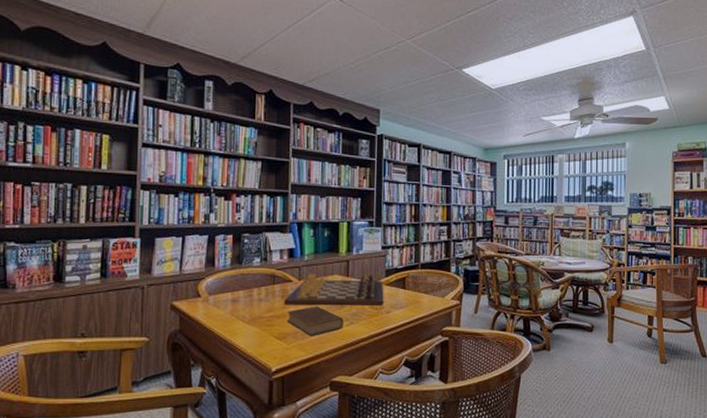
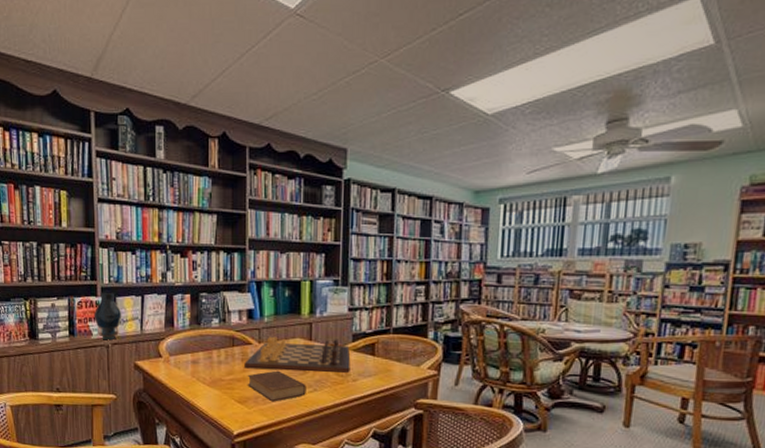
vase: none [129,233,161,282] -> present [93,292,122,340]

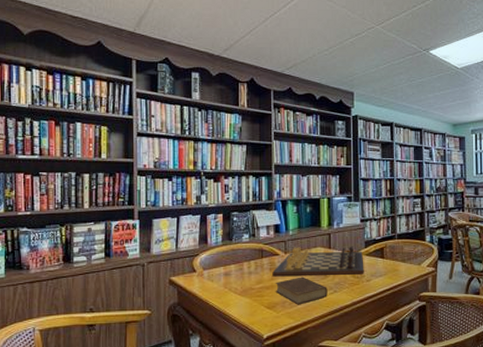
vase: present [93,292,122,340] -> none [130,215,158,260]

